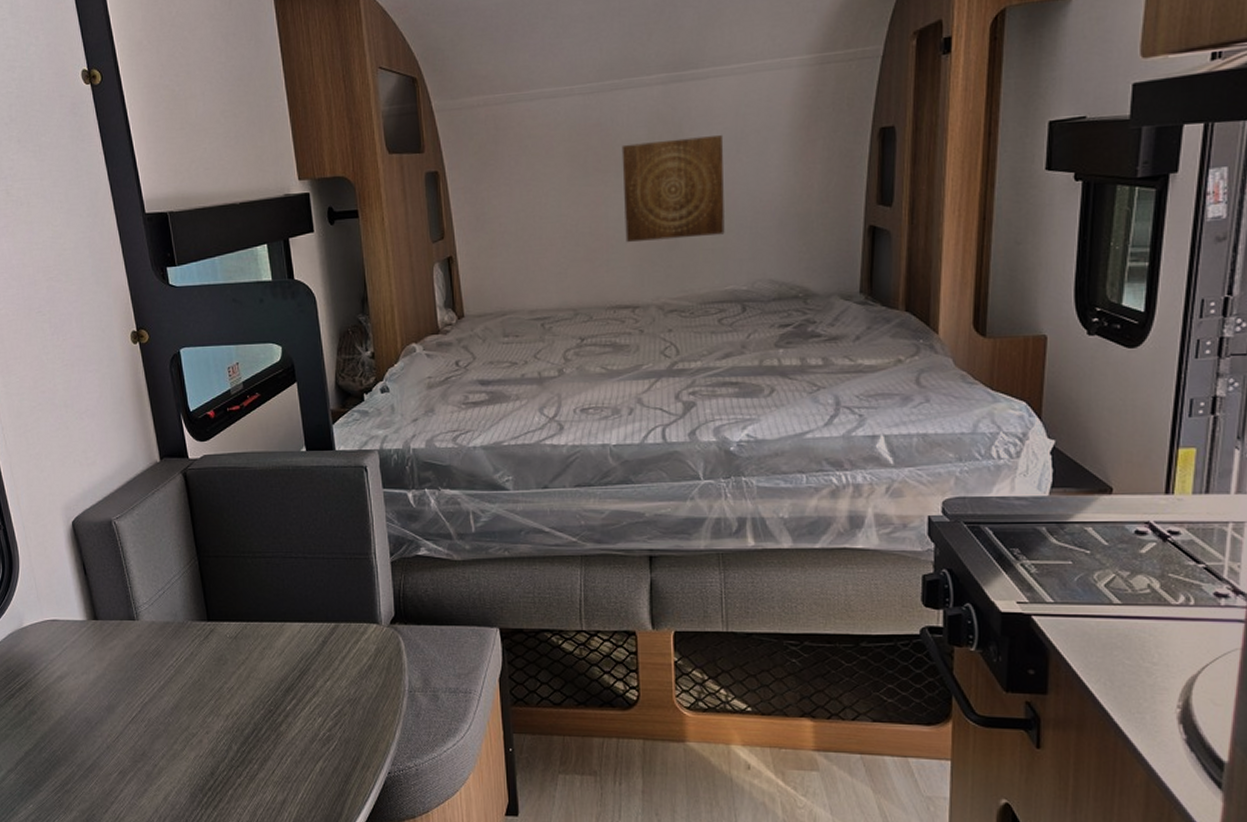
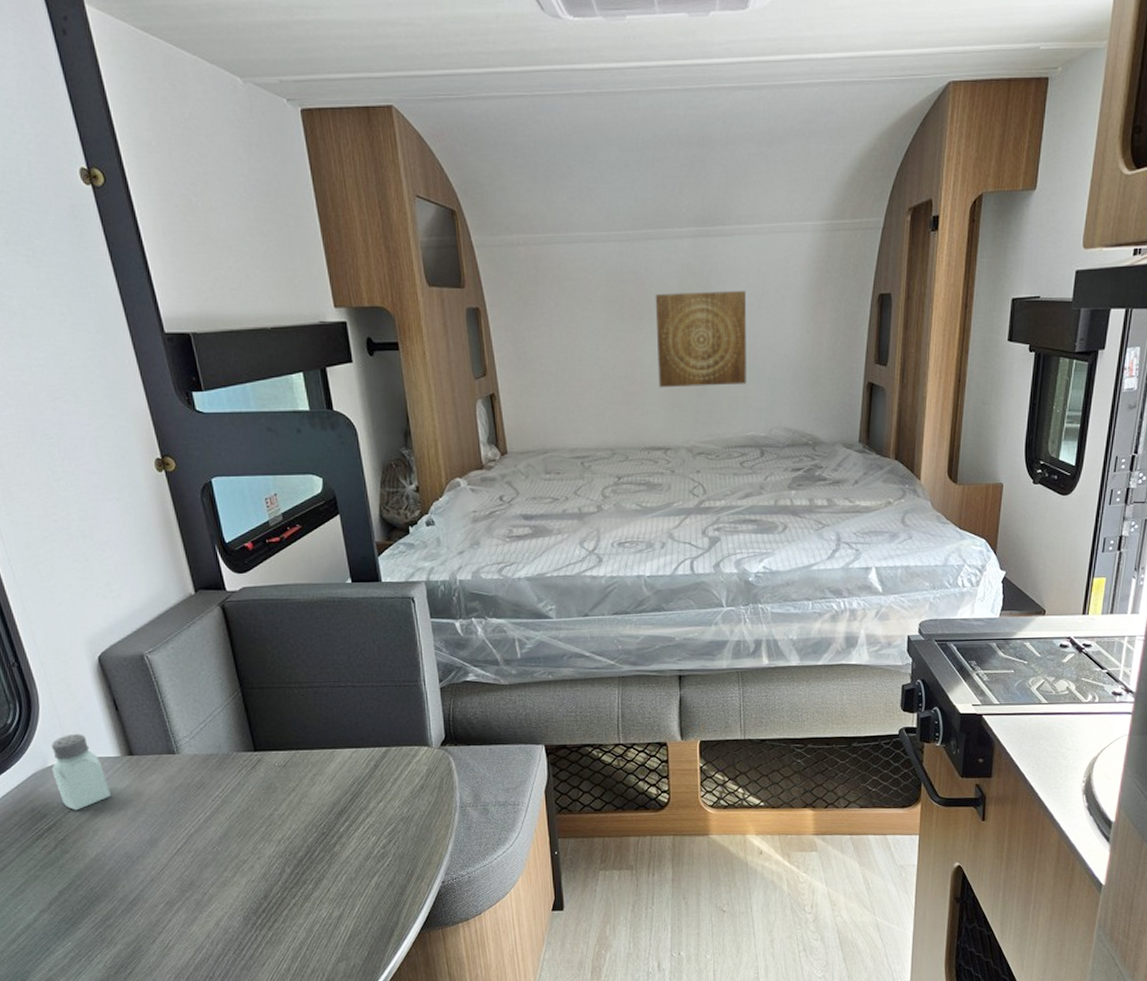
saltshaker: none [26,595,76,672] -> present [51,733,111,811]

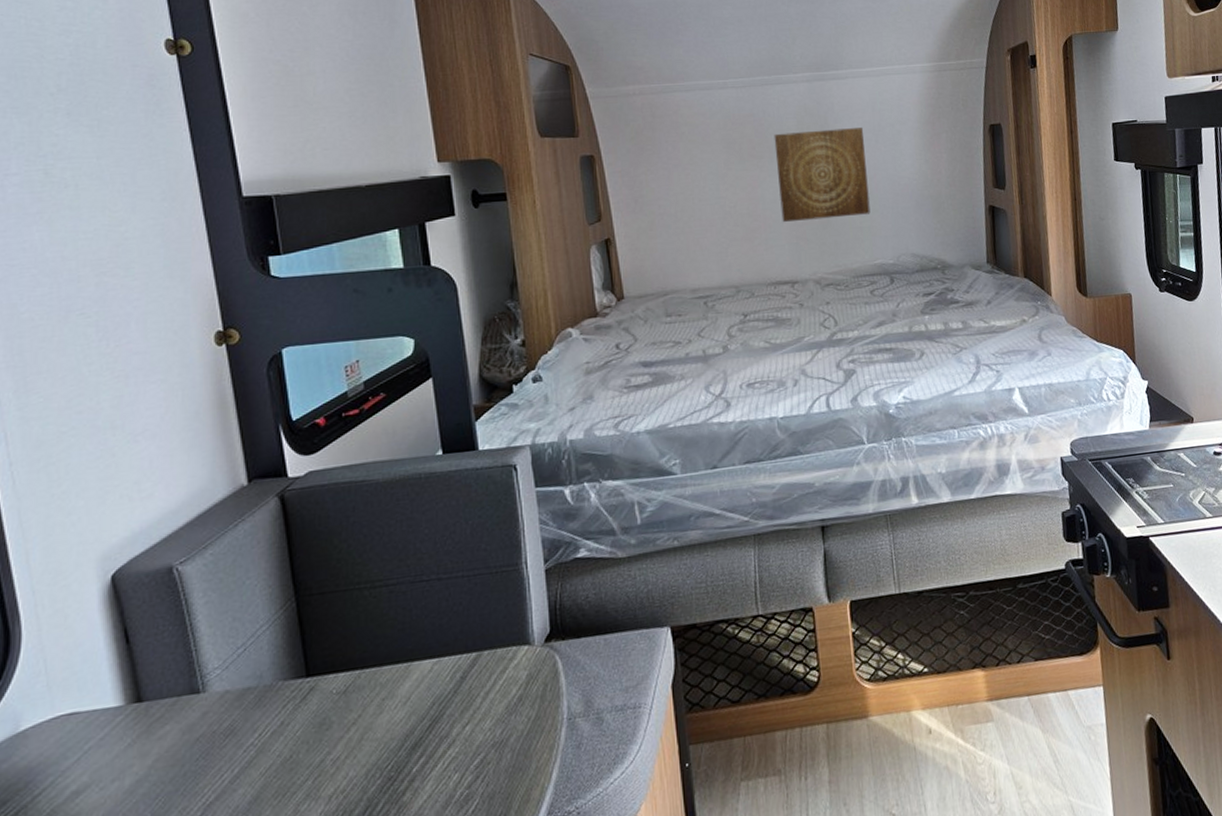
saltshaker: present [51,733,111,811] -> none [24,680,104,791]

